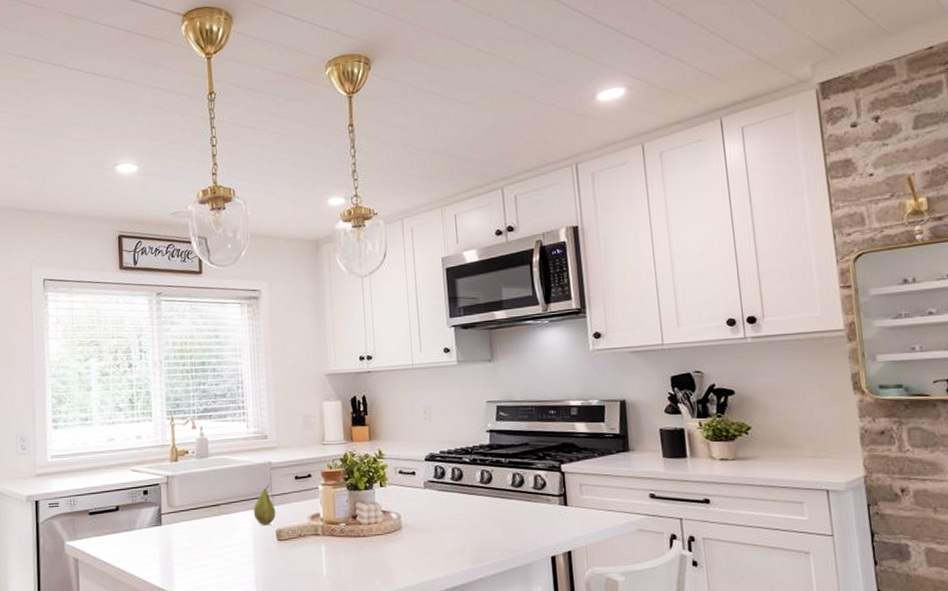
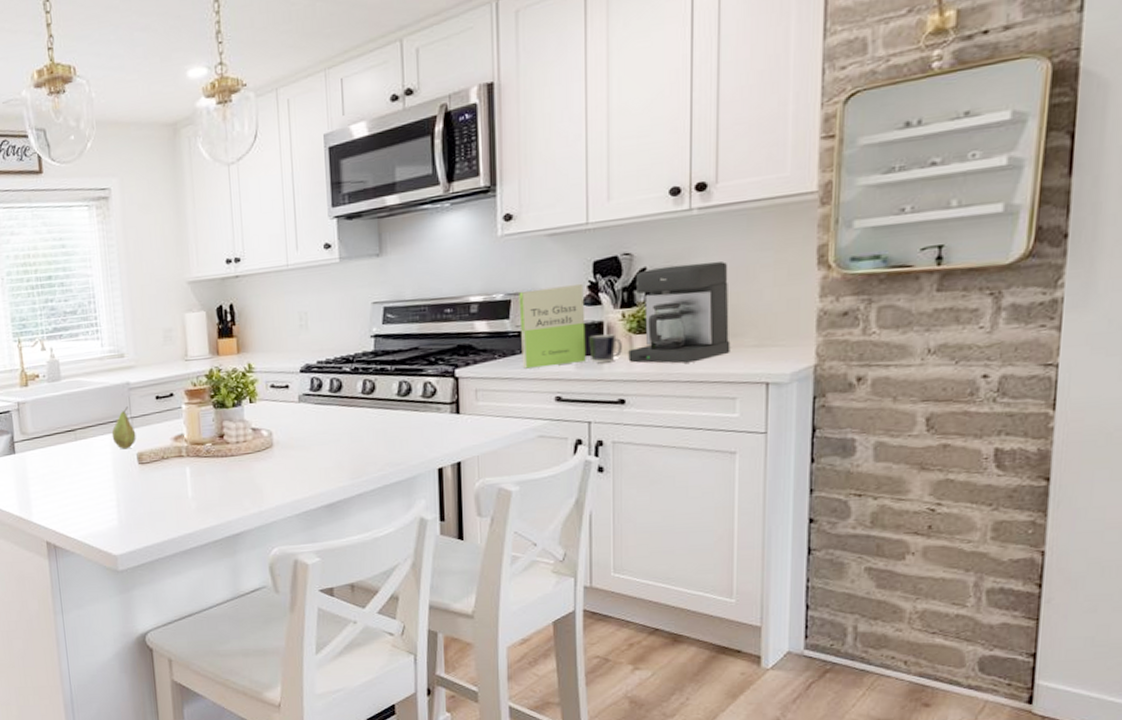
book: none [611,394,673,467] -> present [519,283,586,369]
mug: none [673,440,702,466] -> present [589,334,622,363]
coffee maker: none [707,382,793,469] -> present [628,261,731,364]

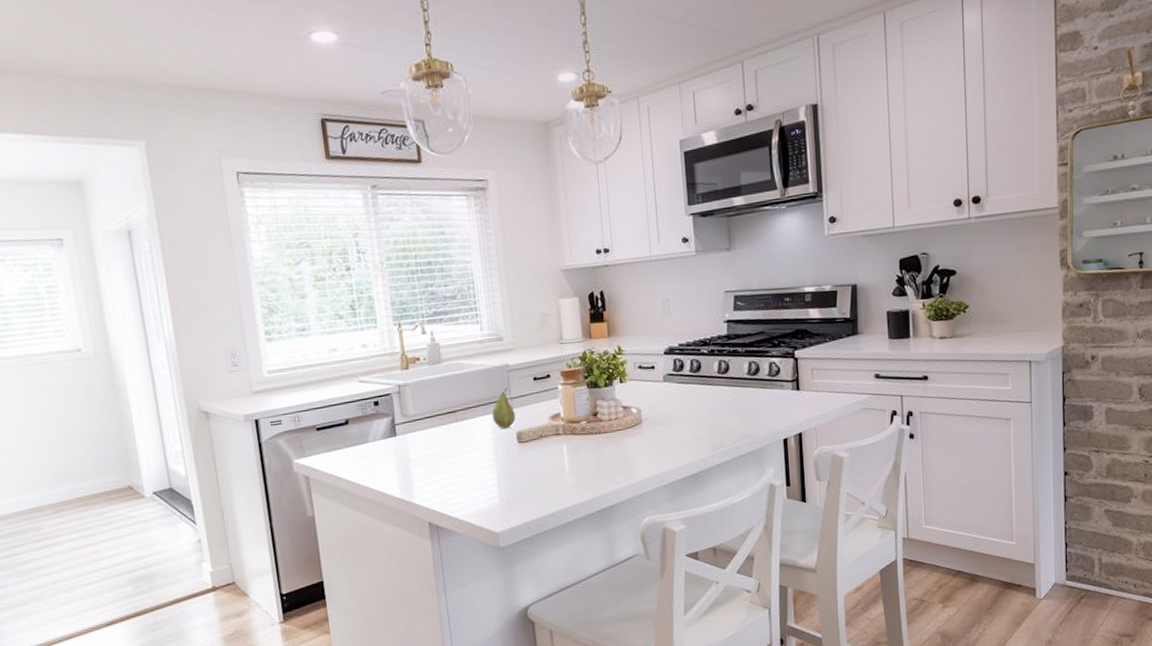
book: present [519,283,586,369] -> none [843,277,897,350]
mug: present [589,334,622,363] -> none [899,320,924,346]
coffee maker: present [628,261,731,364] -> none [929,261,1003,346]

